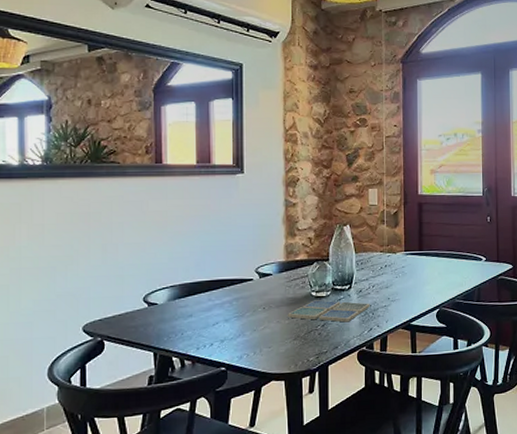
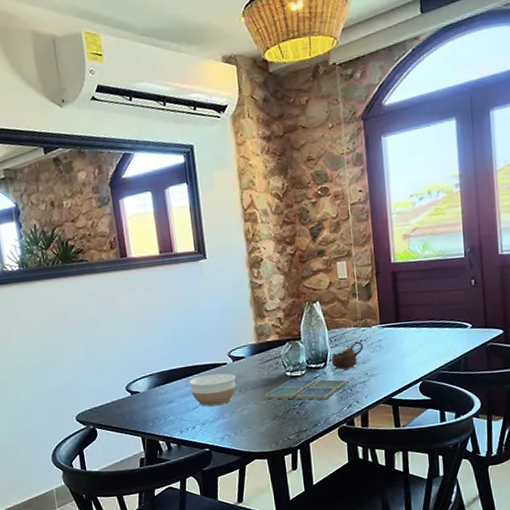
bowl: none [212,289,261,323] -> present [189,373,236,407]
cup: none [356,266,388,293] -> present [331,341,364,370]

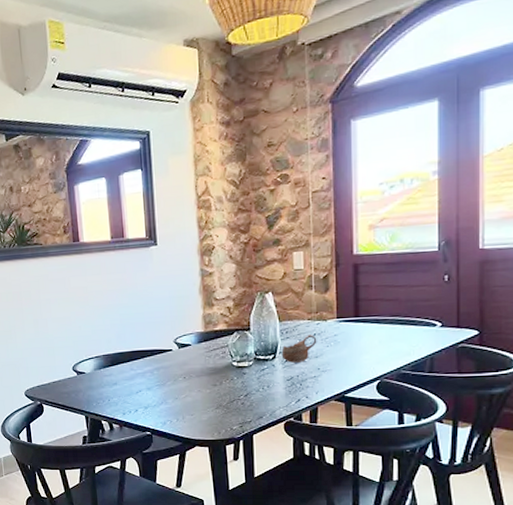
bowl: present [189,373,236,407] -> none [134,359,181,391]
drink coaster: present [264,379,348,400] -> none [209,370,297,393]

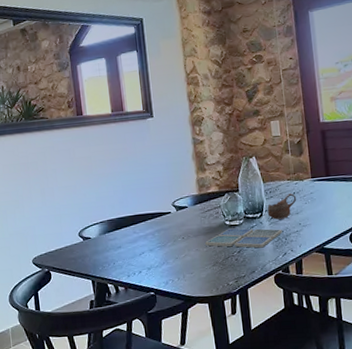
drink coaster: none [209,370,297,393] -> present [205,228,282,248]

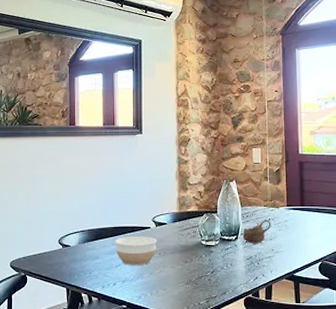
bowl: none [136,221,179,252] -> present [116,236,157,266]
drink coaster: present [205,228,282,248] -> none [181,248,255,270]

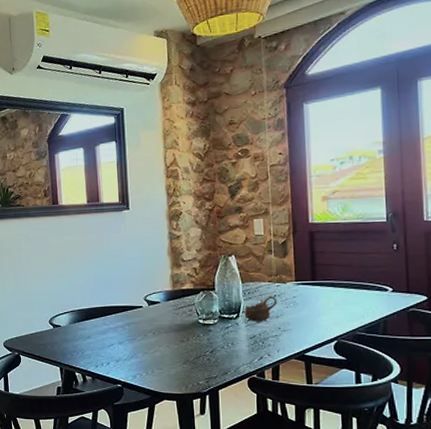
bowl: present [116,236,157,266] -> none [107,315,150,346]

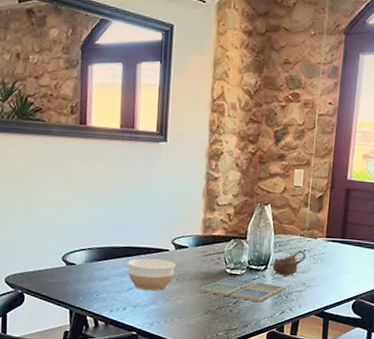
bowl: none [107,315,150,346] -> present [128,258,176,291]
drink coaster: none [177,327,260,350] -> present [201,277,285,303]

